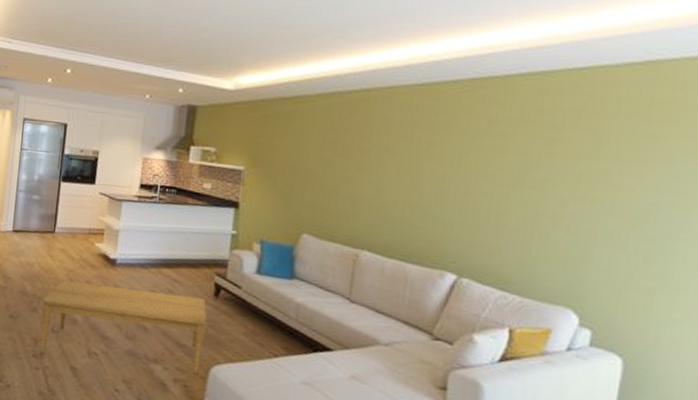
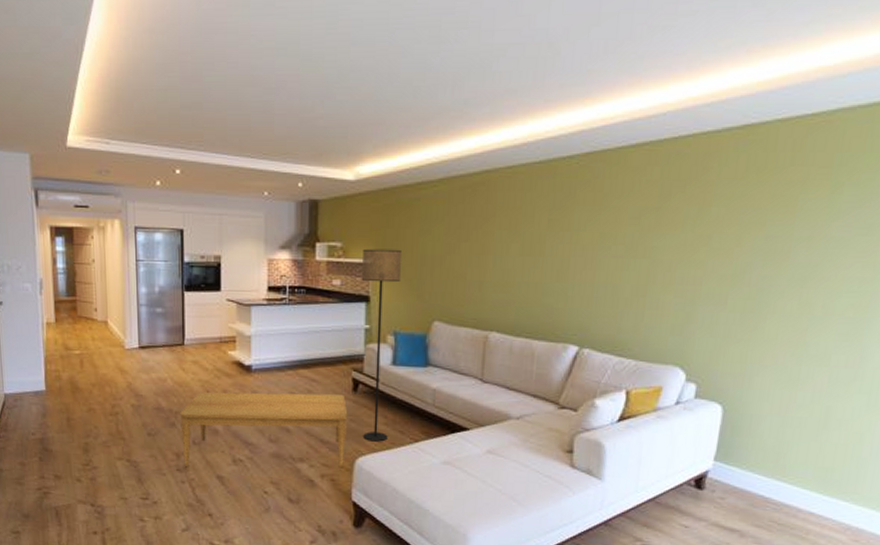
floor lamp: none [221,155,275,353] -> present [362,248,403,442]

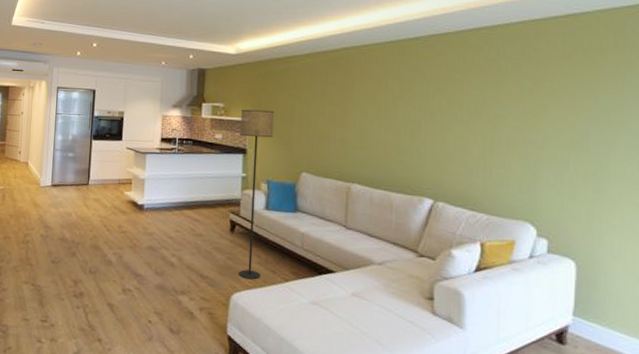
coffee table: present [180,392,348,468] -> none [80,226,226,303]

